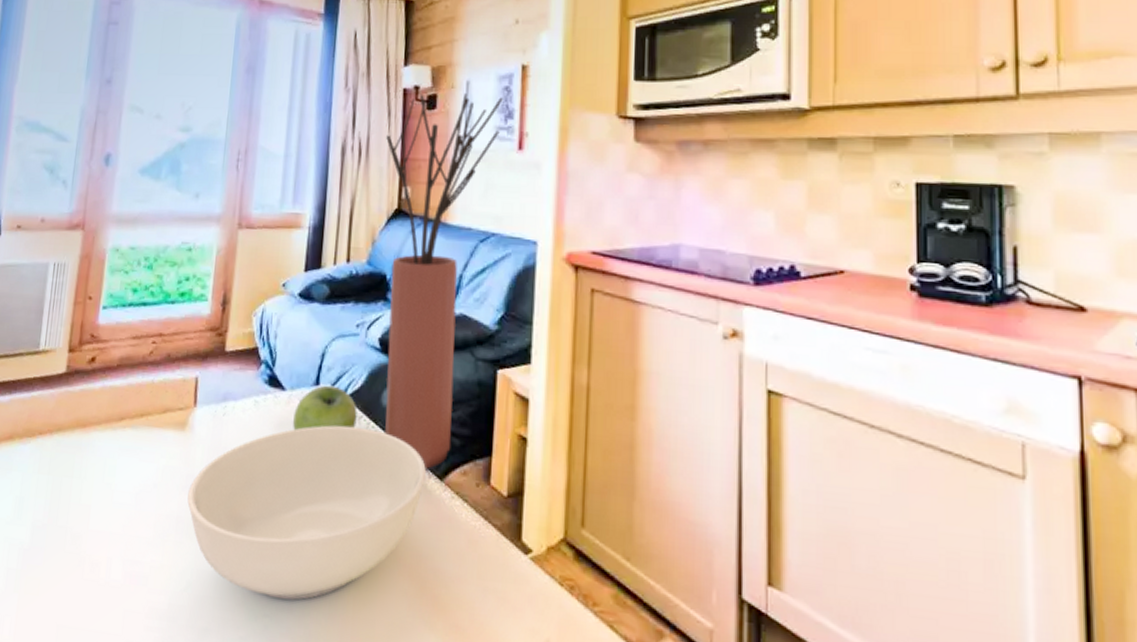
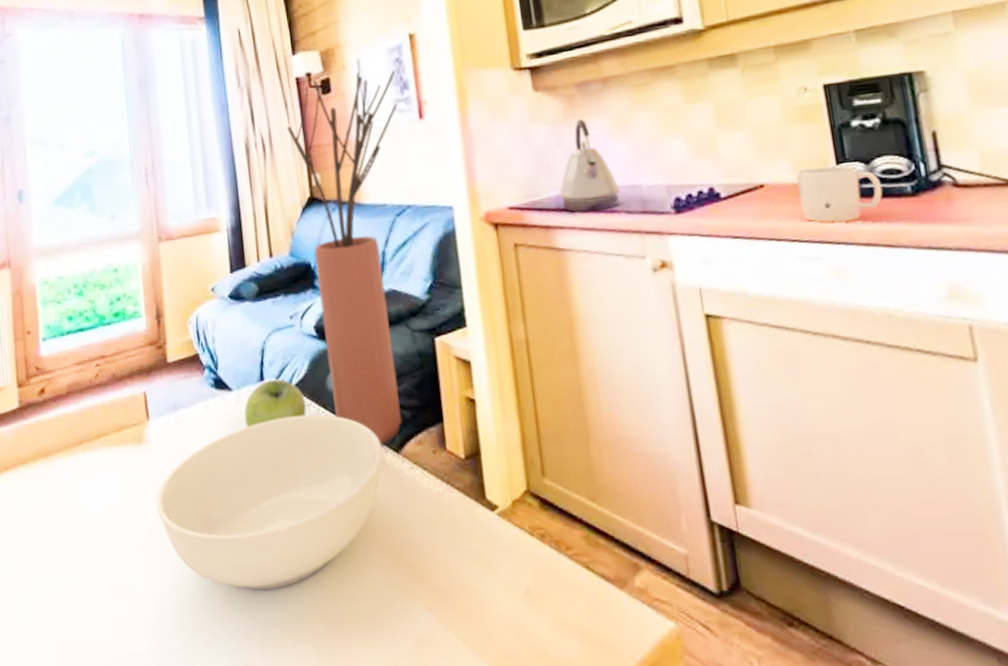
kettle: none [644,177,703,271] -> present [559,119,620,213]
mug: none [877,262,958,321] -> present [796,165,883,224]

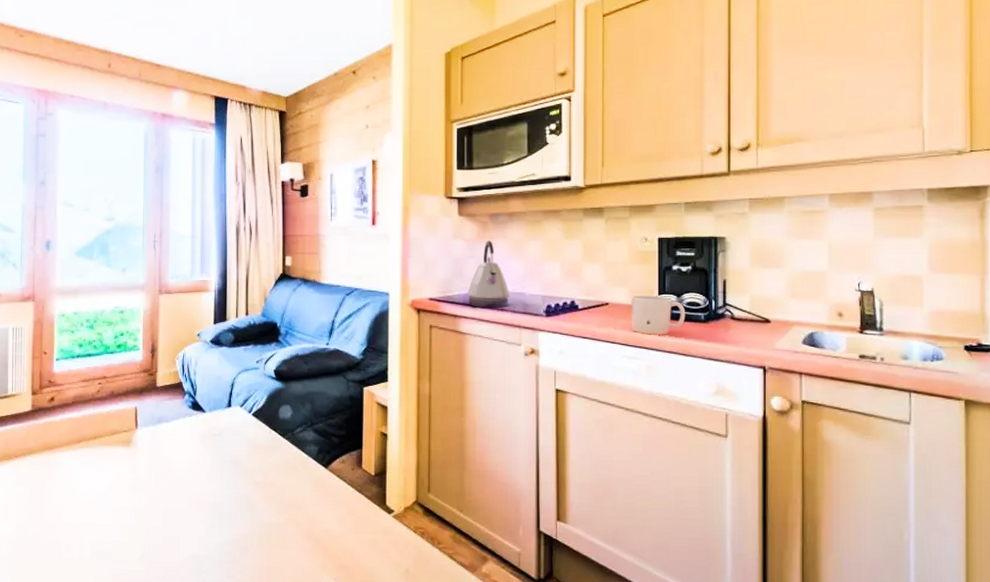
bowl: present [156,414,383,590] -> none [137,434,315,560]
fruit: present [244,379,307,428] -> none [213,406,261,441]
vase: present [287,69,403,444] -> none [271,183,359,461]

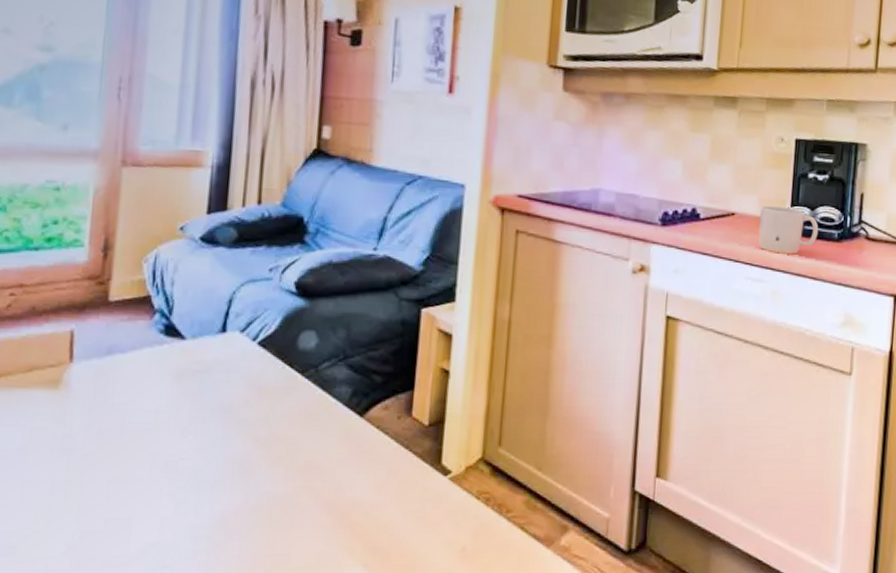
kettle: present [467,241,510,309] -> none [567,126,620,213]

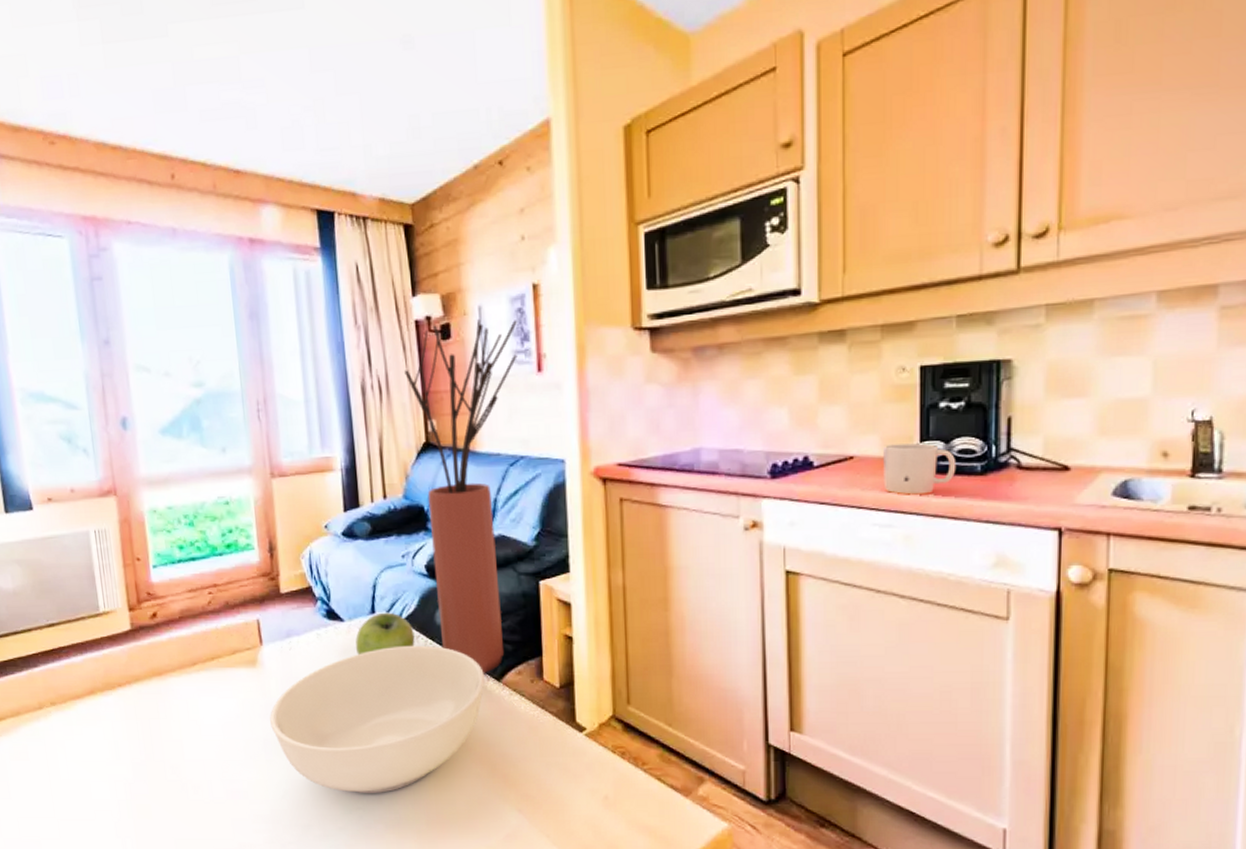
bowl: none [64,371,346,548] -> present [270,645,485,794]
fruit: none [195,331,270,381] -> present [355,612,415,656]
vase: none [301,29,434,407] -> present [404,319,517,673]

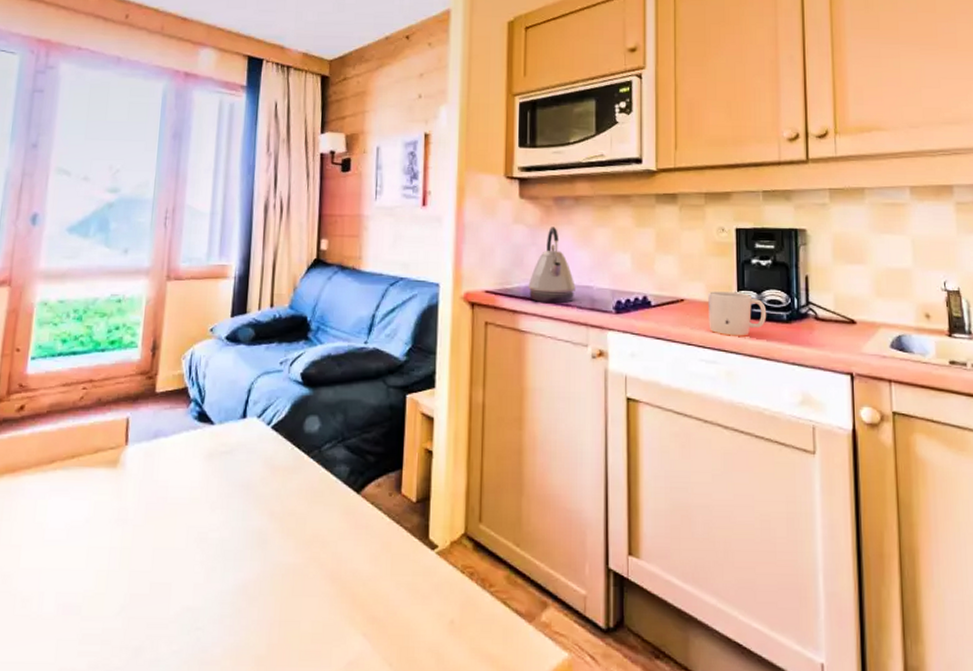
bowl: present [270,645,485,794] -> none [120,452,345,613]
fruit: present [355,612,415,656] -> none [222,417,282,461]
vase: present [404,319,517,673] -> none [305,157,409,484]
kettle: none [667,383,723,473] -> present [528,227,575,304]

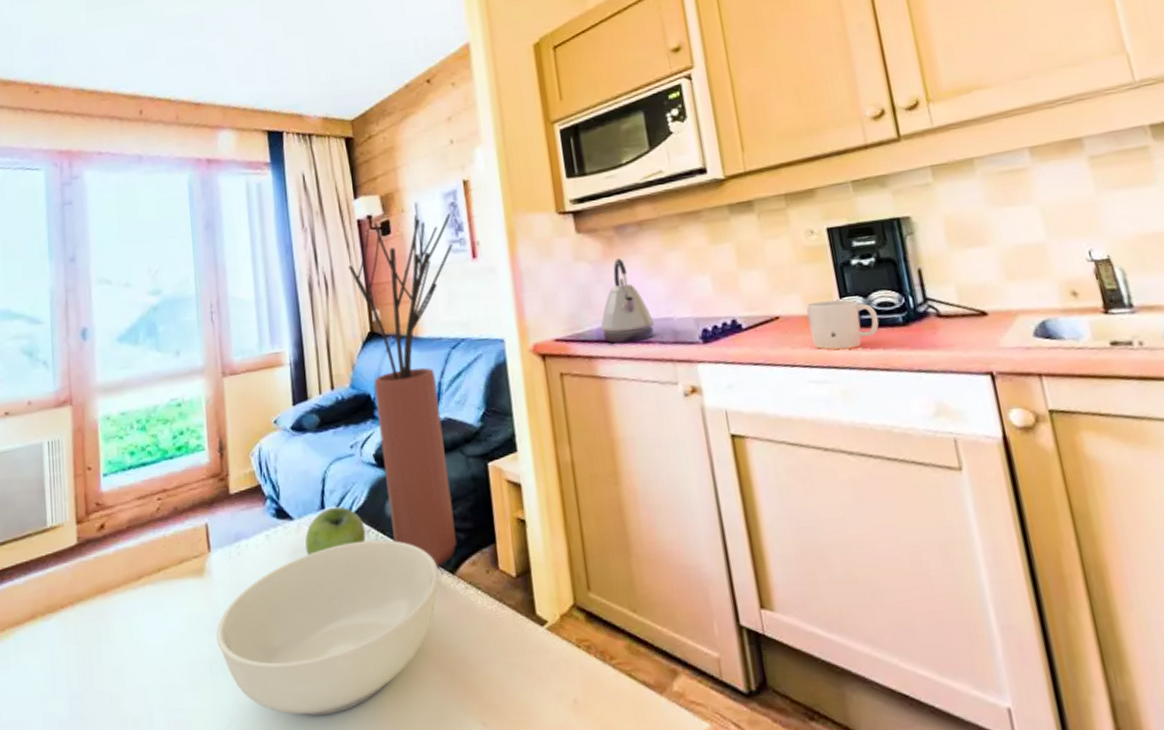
bowl: none [120,452,345,613] -> present [216,539,439,716]
fruit: none [222,417,282,461] -> present [305,506,366,556]
vase: none [305,157,409,484] -> present [349,213,458,567]

